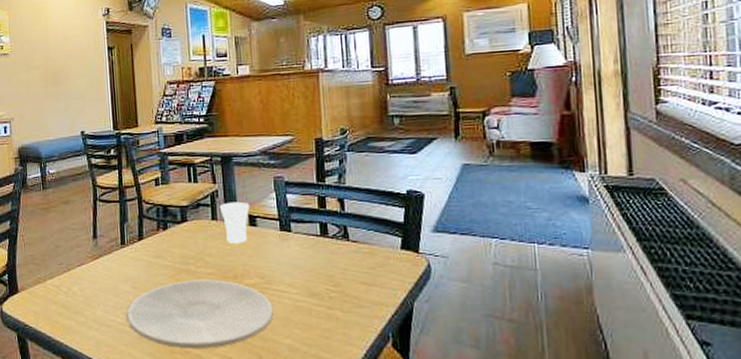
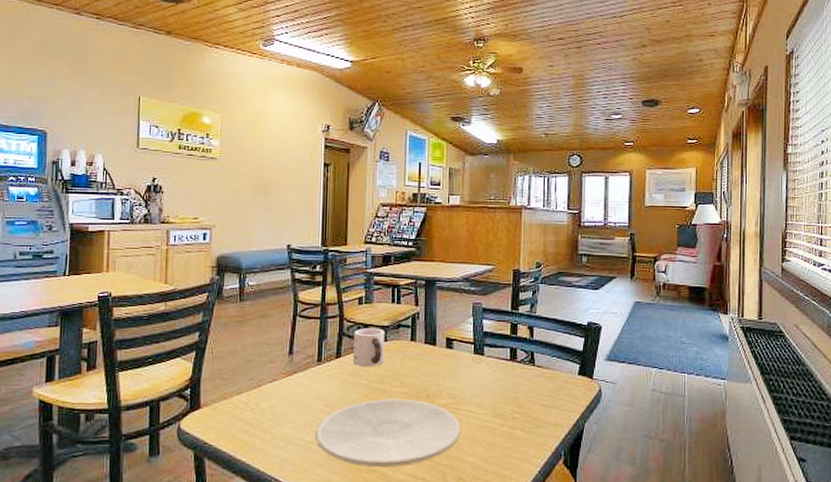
mug: none [154,209,187,248] -> present [353,328,385,367]
cup: present [219,201,250,243] -> none [419,324,449,364]

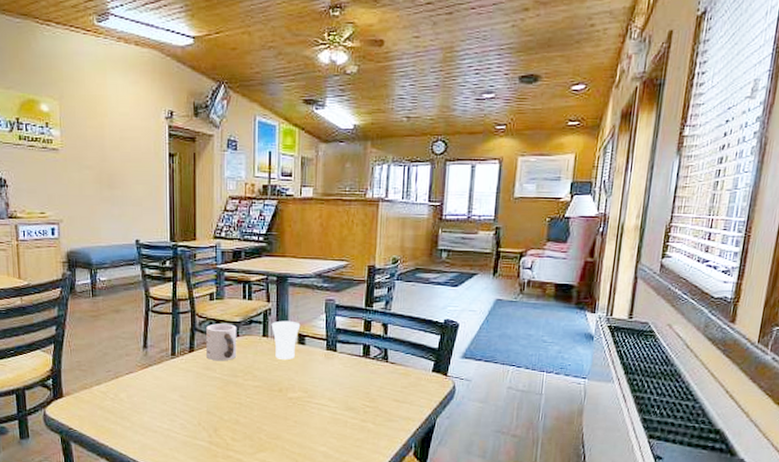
plate: present [316,398,460,466] -> none [173,391,312,454]
cup: none [419,324,449,364] -> present [271,320,301,360]

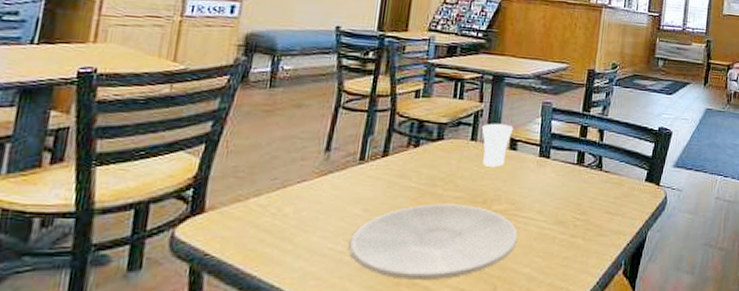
plate: none [173,391,312,454] -> present [348,203,518,279]
mug: present [206,323,237,361] -> none [402,124,443,168]

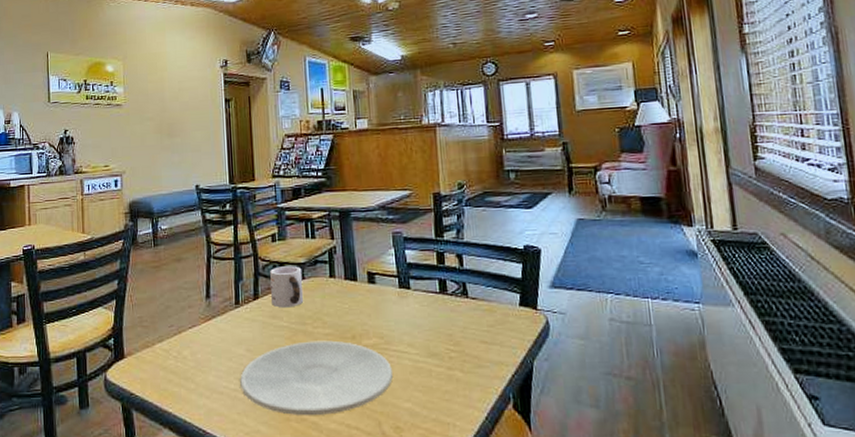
mug: none [402,124,443,168] -> present [270,266,304,308]
cup: present [481,123,514,167] -> none [337,258,369,302]

